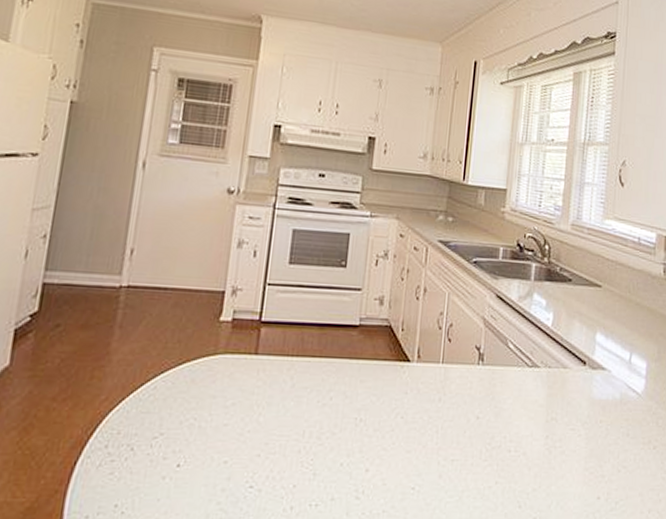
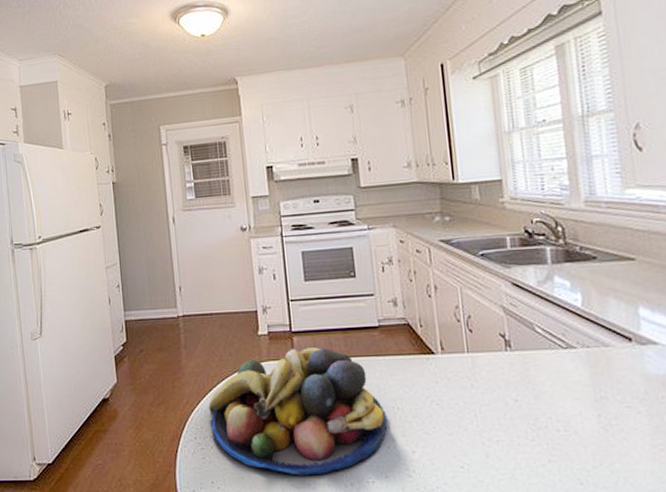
fruit bowl: none [131,341,347,497] -> present [209,347,388,476]

